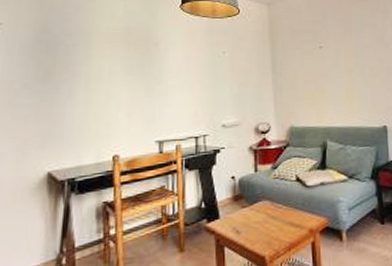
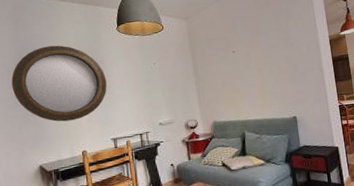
home mirror: none [23,18,159,116] -> present [11,45,107,122]

